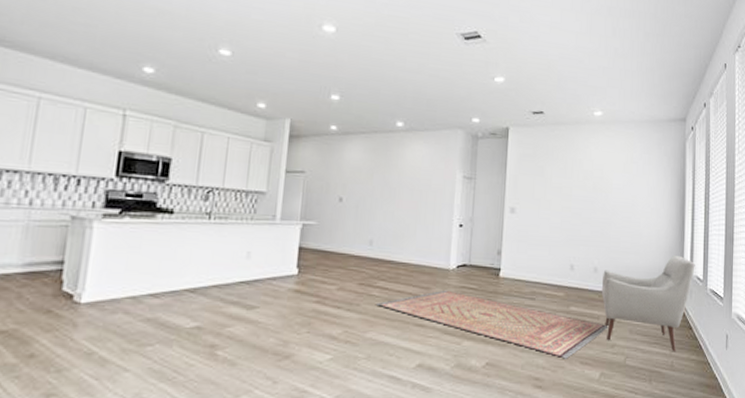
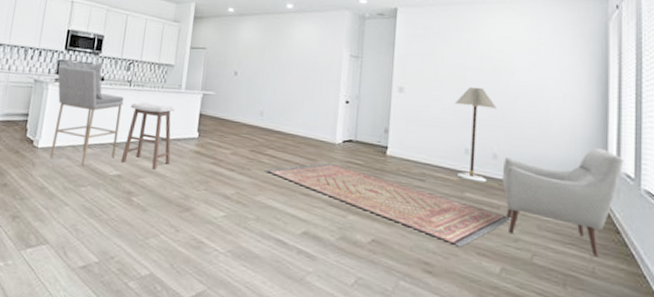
bar stool: none [98,188,202,321] -> present [49,59,124,167]
bar stool: none [200,237,268,316] -> present [121,102,175,170]
floor lamp: none [562,204,598,295] -> present [455,86,497,183]

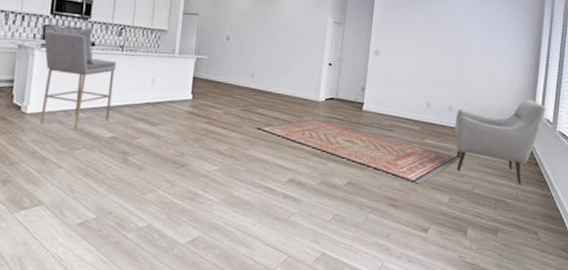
bar stool: present [121,102,175,170] -> none [115,66,169,130]
floor lamp: present [455,86,497,183] -> none [419,49,455,130]

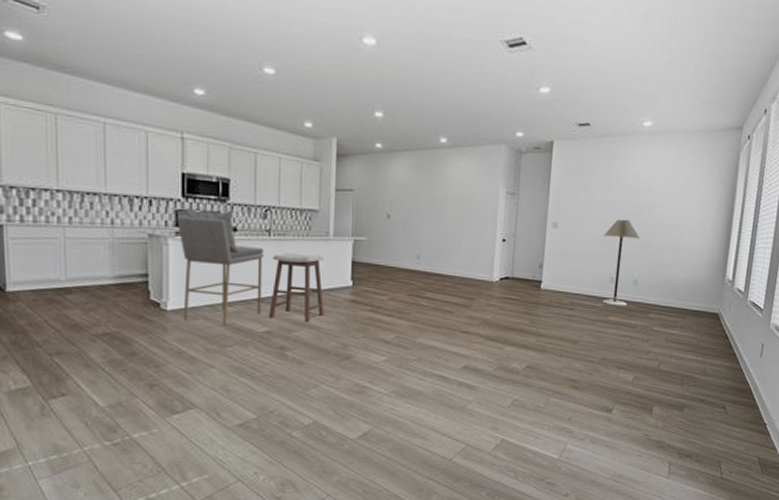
bar stool: none [115,66,169,130] -> present [269,252,325,322]
area rug: present [255,118,459,184] -> none [424,300,645,364]
floor lamp: none [419,49,455,130] -> present [601,219,640,306]
chair: present [454,99,546,185] -> none [639,269,738,359]

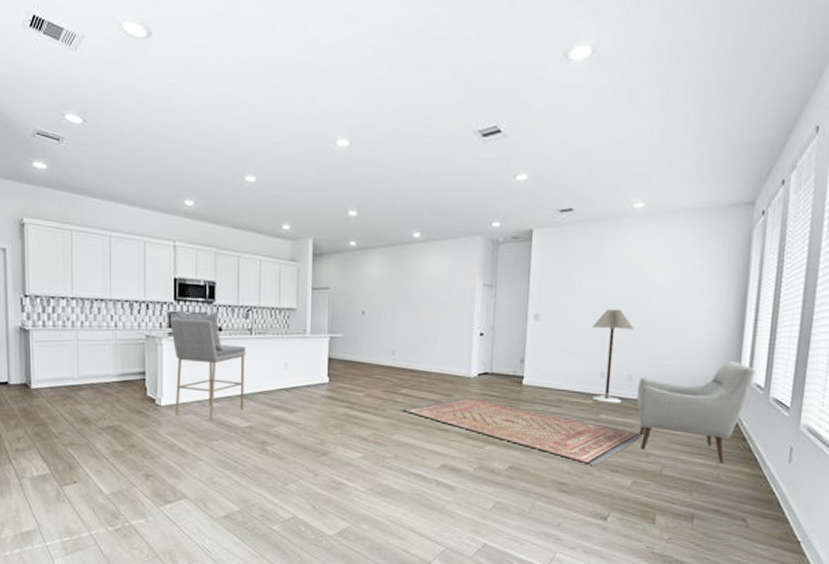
bar stool: present [269,252,325,322] -> none [251,350,303,418]
area rug: none [424,300,645,364] -> present [400,397,643,466]
chair: none [639,269,738,359] -> present [636,361,756,464]

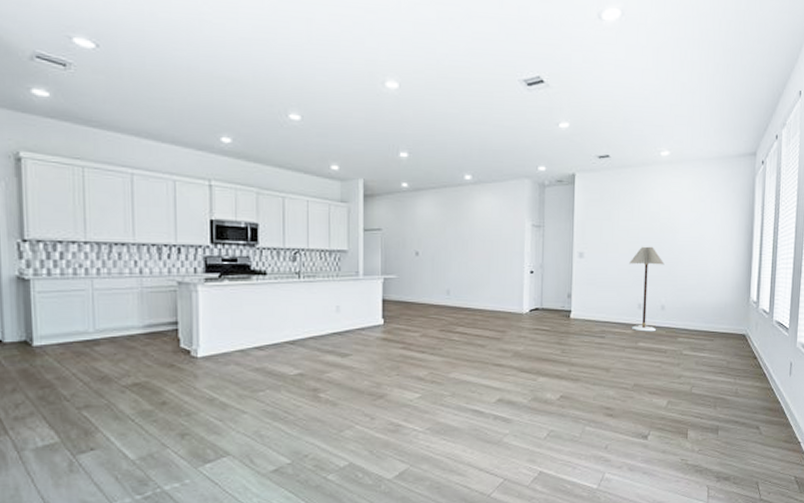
bar stool: present [169,311,246,421] -> none [205,254,294,371]
area rug: present [400,397,643,466] -> none [456,332,675,390]
chair: present [636,361,756,464] -> none [668,291,762,380]

